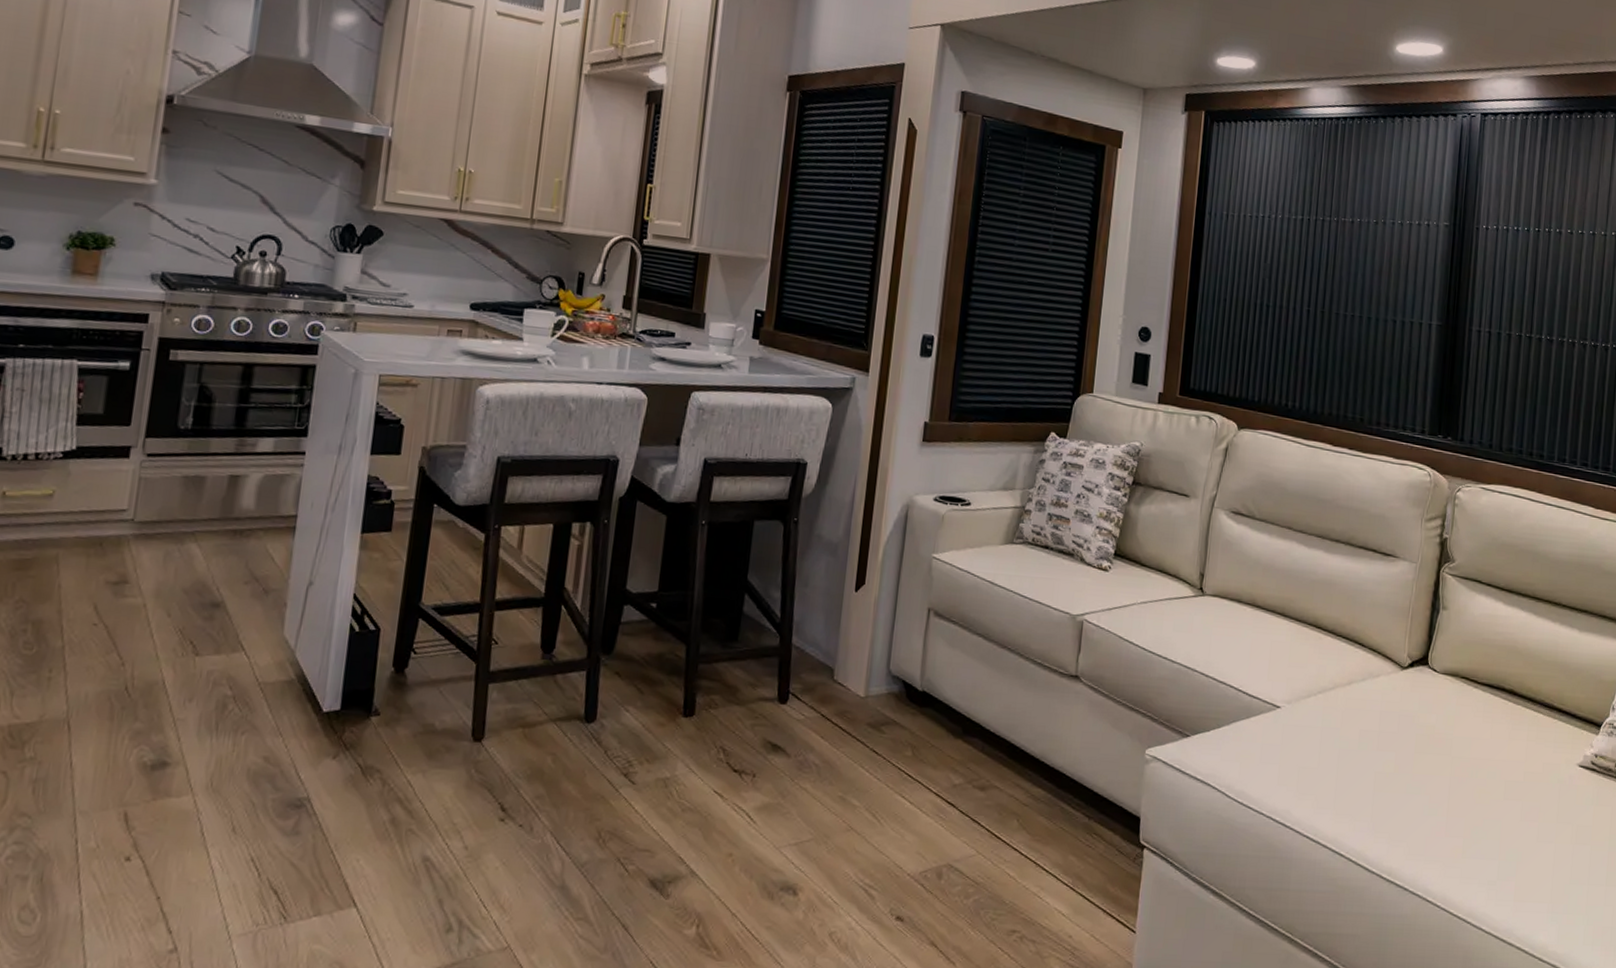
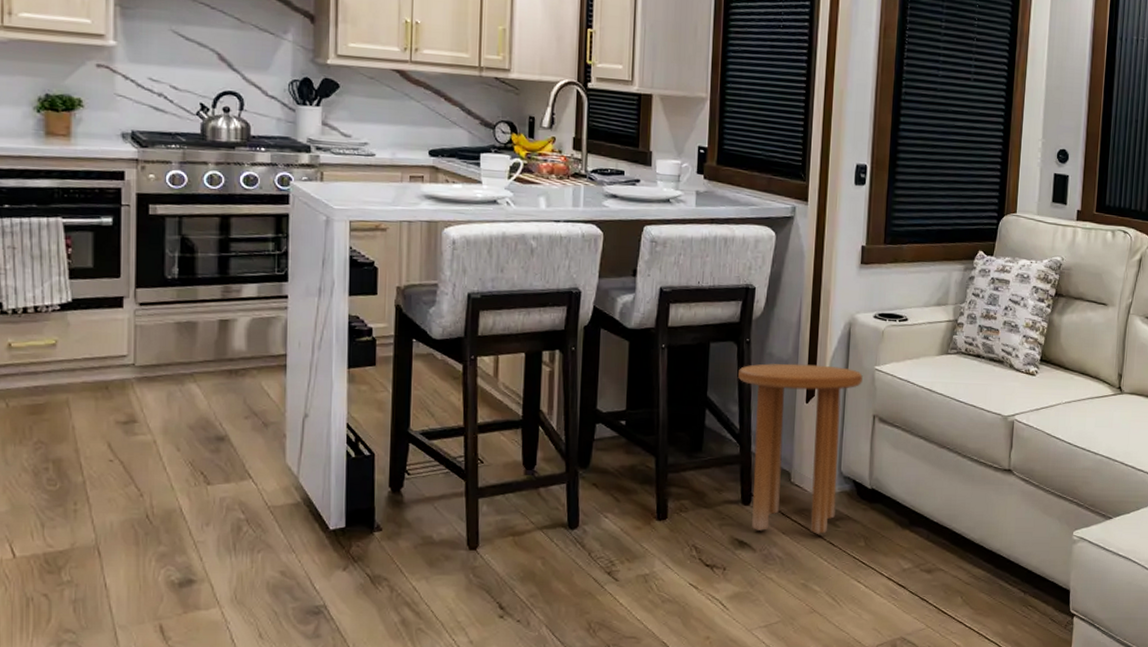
side table: none [783,546,919,740] -> present [738,363,863,534]

